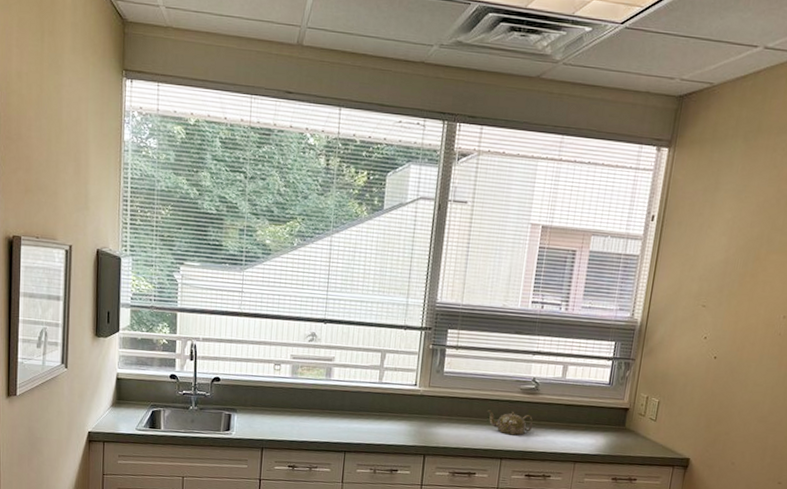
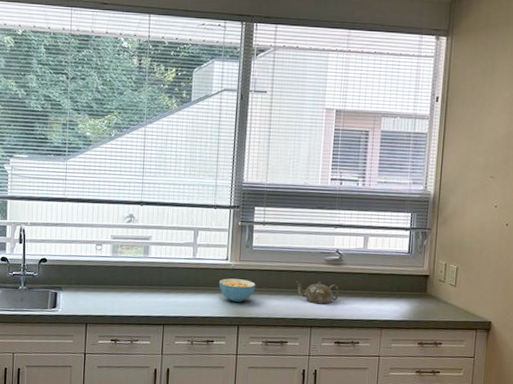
cereal bowl: none [406,405,445,430] -> present [219,278,256,302]

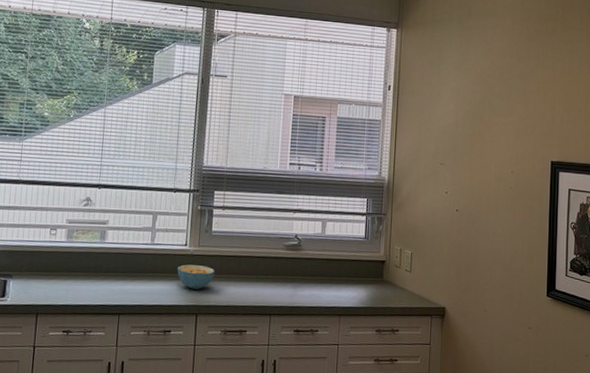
teapot: present [295,281,339,305] -> none [254,267,298,291]

